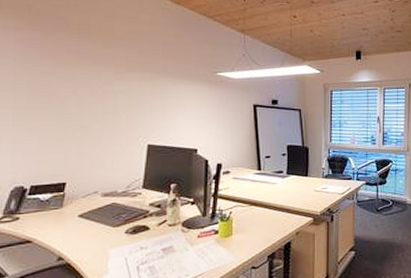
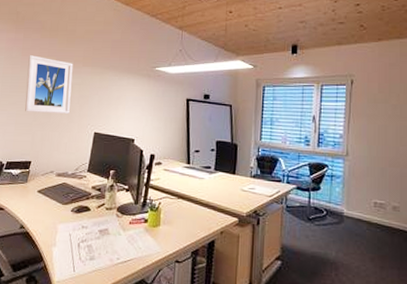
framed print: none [50,58,114,126] -> present [25,55,73,114]

